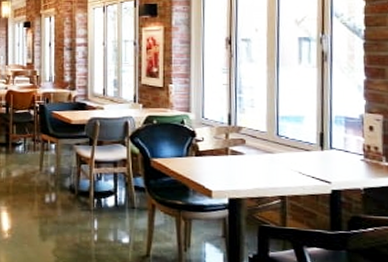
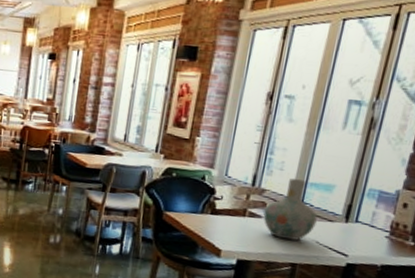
vase: none [244,114,295,174] -> present [263,178,318,241]

